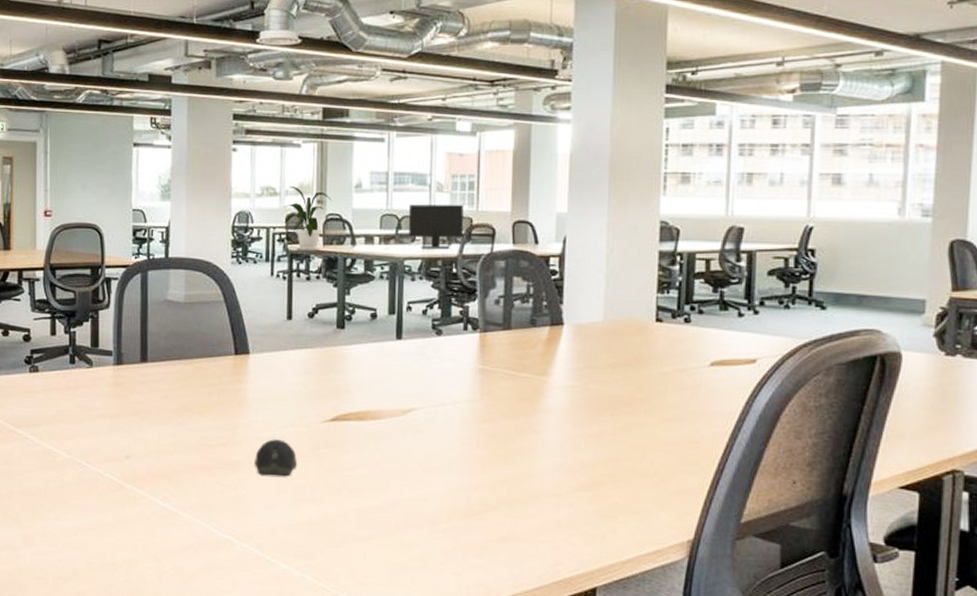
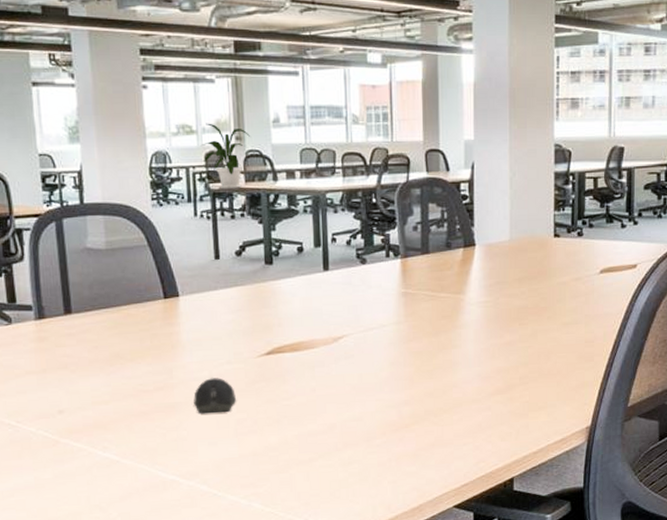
computer monitor: present [408,204,464,249] -> none [327,135,381,181]

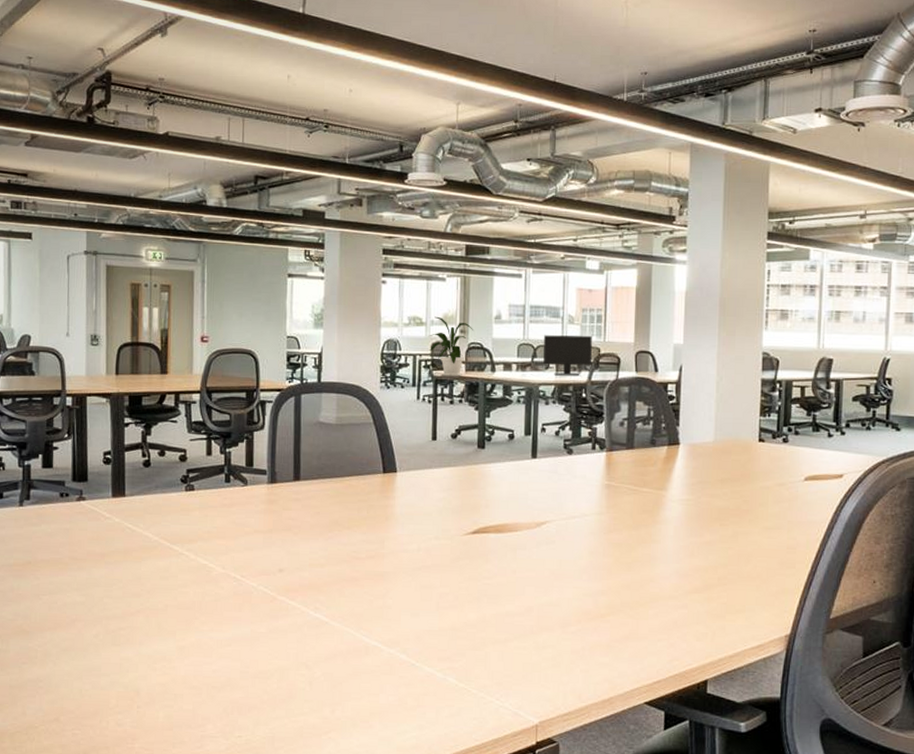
computer mouse: present [194,378,236,413] -> none [401,551,440,586]
computer monitor: none [327,135,381,181] -> present [543,335,593,376]

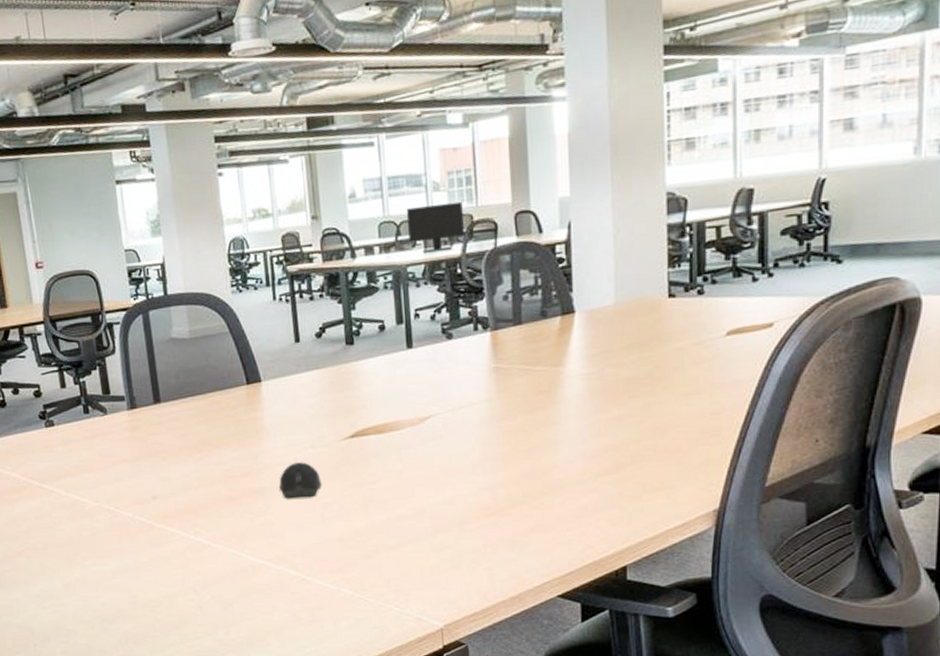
computer mouse: none [401,551,440,586] -> present [279,462,321,498]
house plant: present [429,316,473,378] -> none [278,204,326,273]

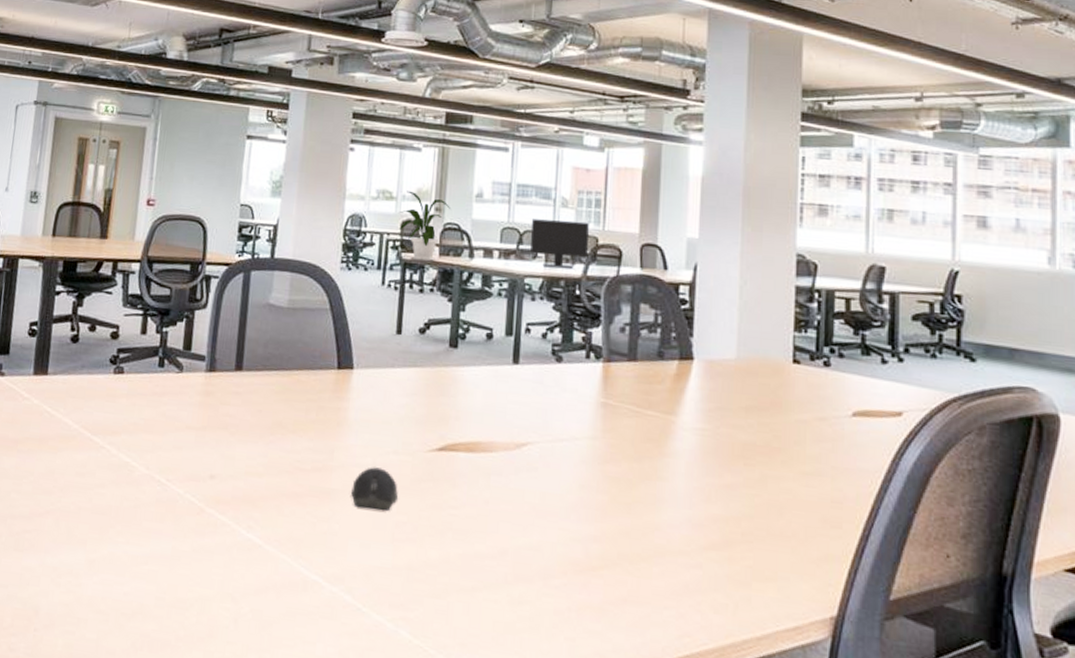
house plant: none [278,204,326,273] -> present [399,190,450,263]

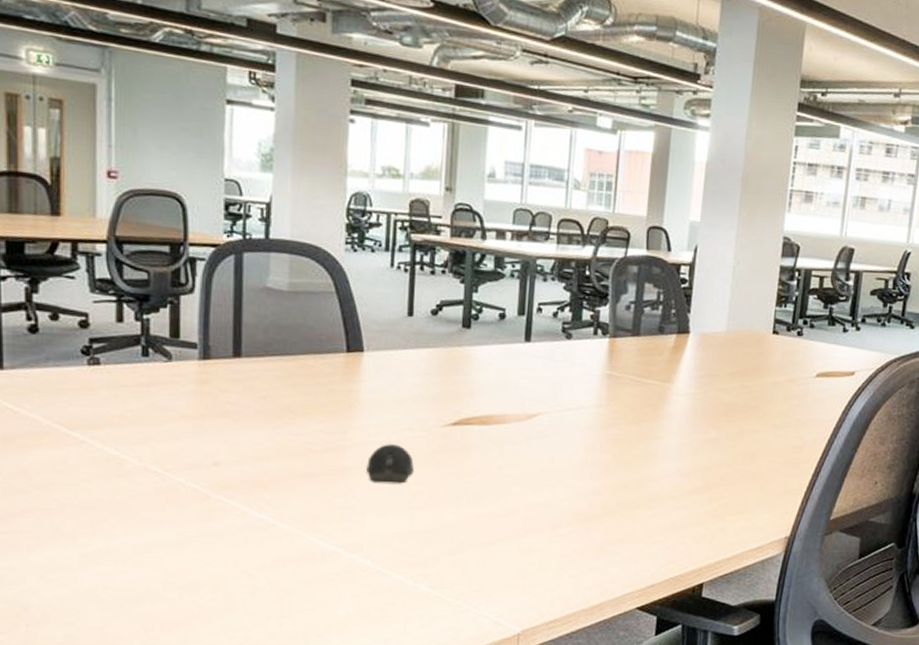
house plant: present [399,190,450,263] -> none [407,168,461,245]
computer monitor: present [530,219,589,268] -> none [543,200,600,250]

